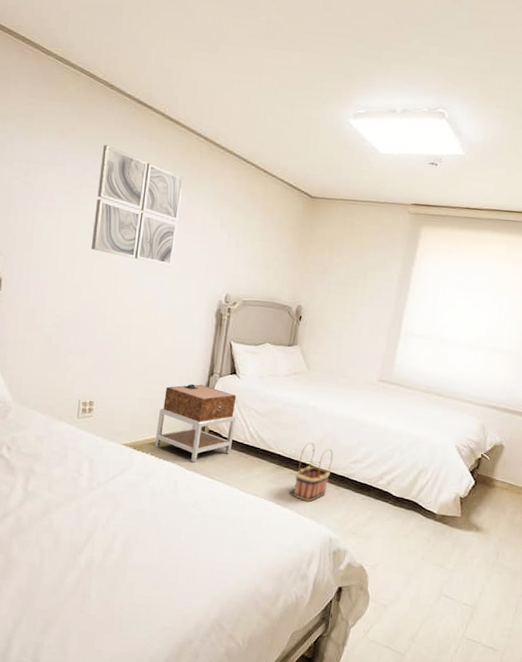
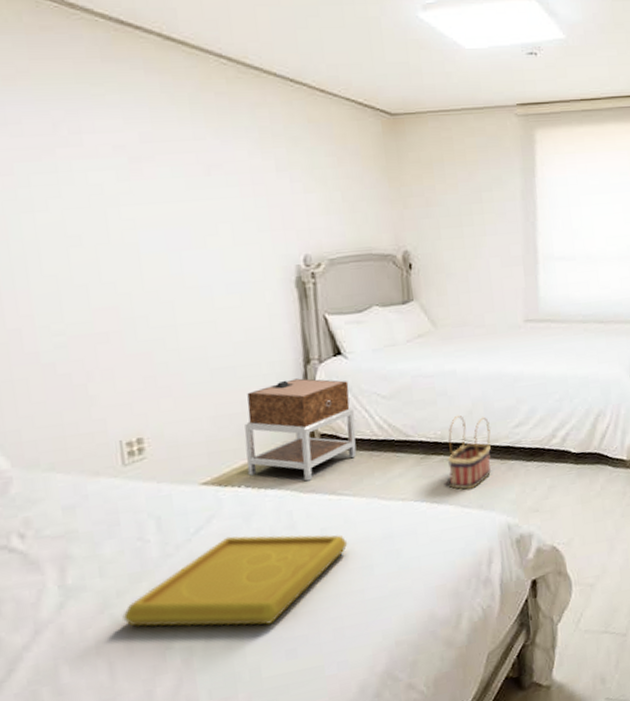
serving tray: none [56,487,211,558] -> present [122,534,348,627]
wall art: present [91,145,184,266] -> none [77,86,219,234]

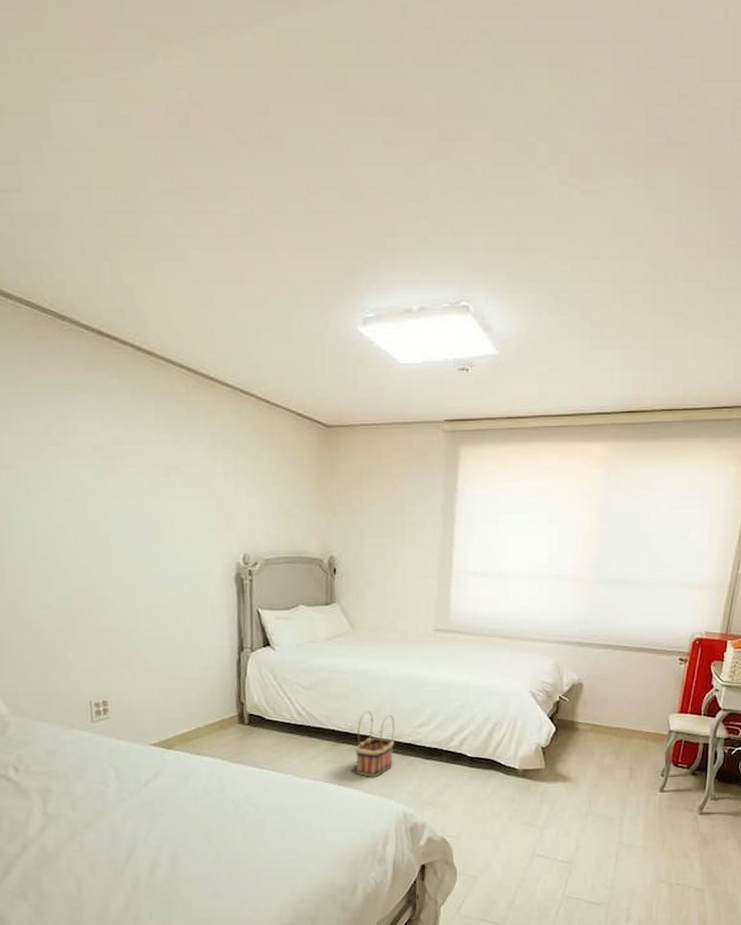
serving tray: present [122,534,348,627] -> none [88,791,266,868]
nightstand: present [244,378,357,482] -> none [187,663,278,753]

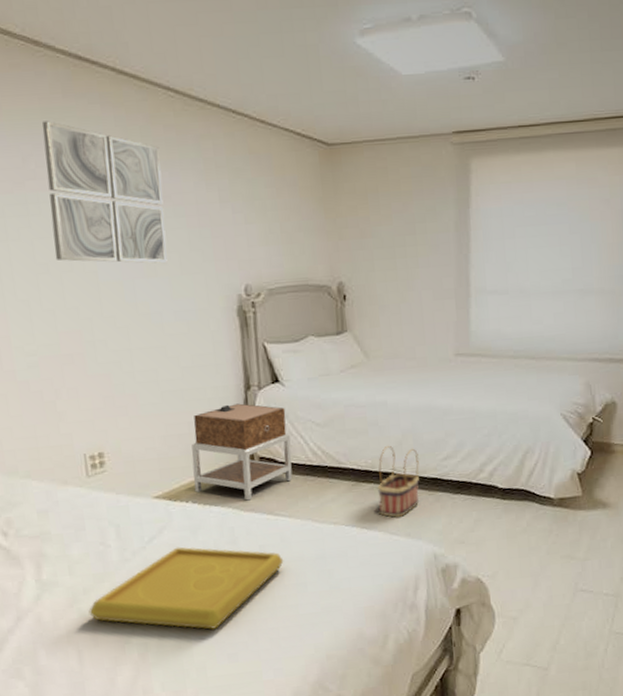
wall art: none [65,391,174,529] -> present [42,121,168,263]
serving tray: none [88,791,266,868] -> present [88,547,284,629]
nightstand: none [187,663,278,753] -> present [191,403,293,501]

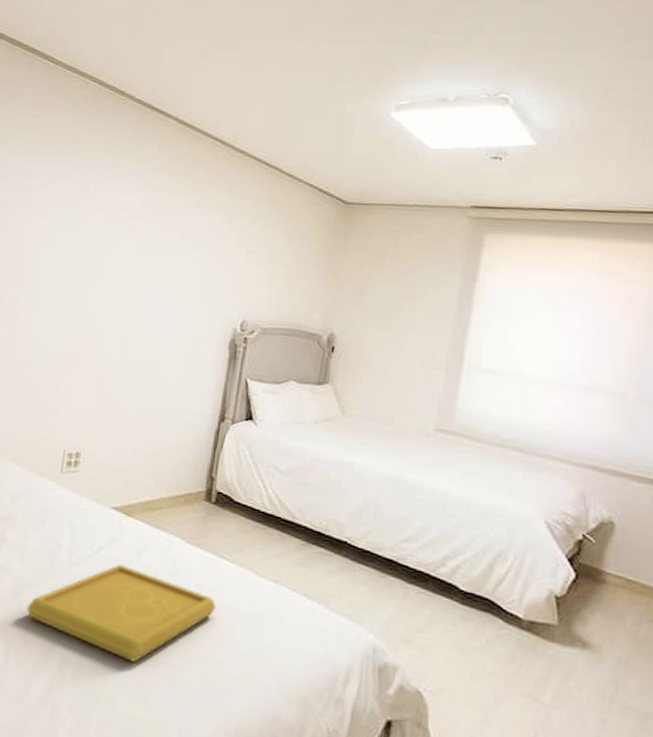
wall art: present [42,121,168,263] -> none [88,155,197,288]
nightstand: present [191,403,293,501] -> none [150,431,253,534]
basket: present [378,445,419,518] -> none [323,510,377,594]

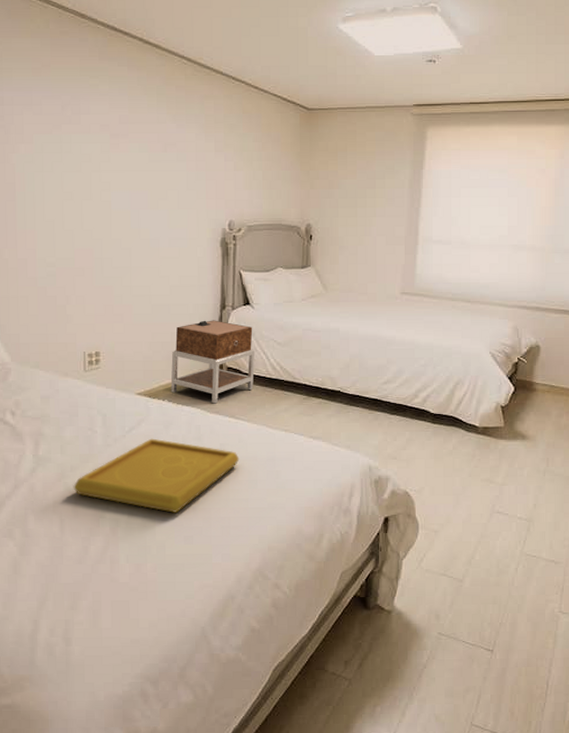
nightstand: none [150,431,253,534] -> present [170,320,255,404]

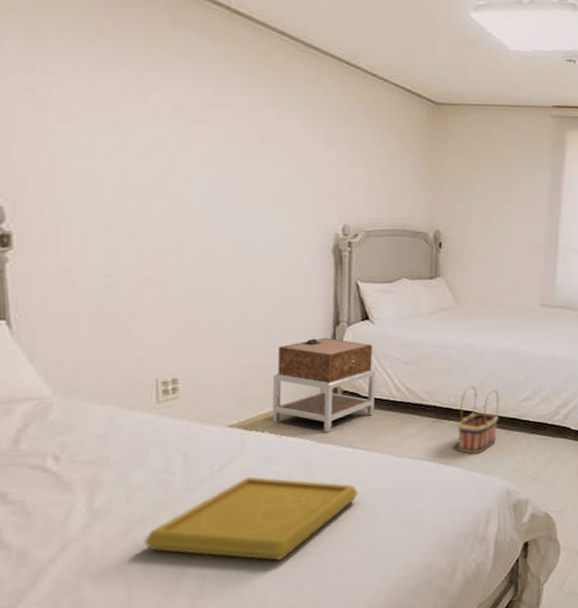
basket: none [324,366,362,430] -> present [457,385,499,454]

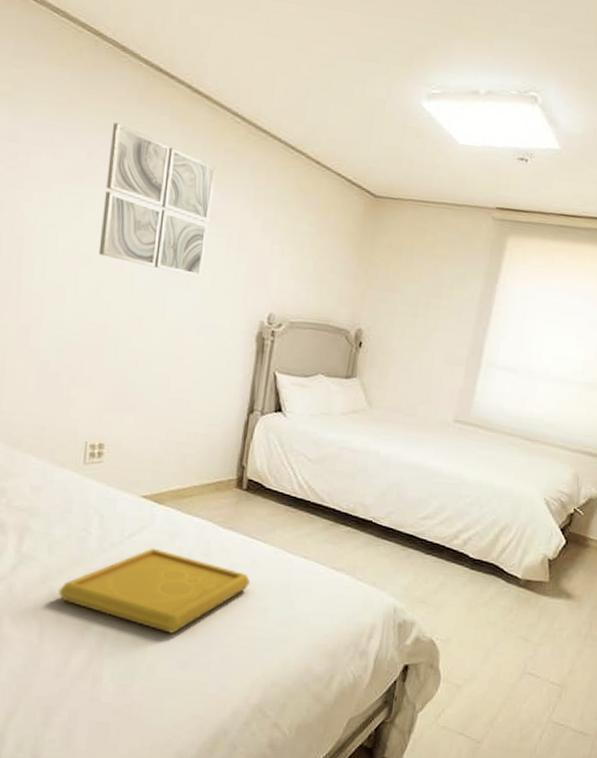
wall art: none [145,47,268,197] -> present [98,122,217,277]
nightstand: present [272,338,376,433] -> none [181,423,282,518]
basket: present [457,385,499,454] -> none [350,493,399,565]

